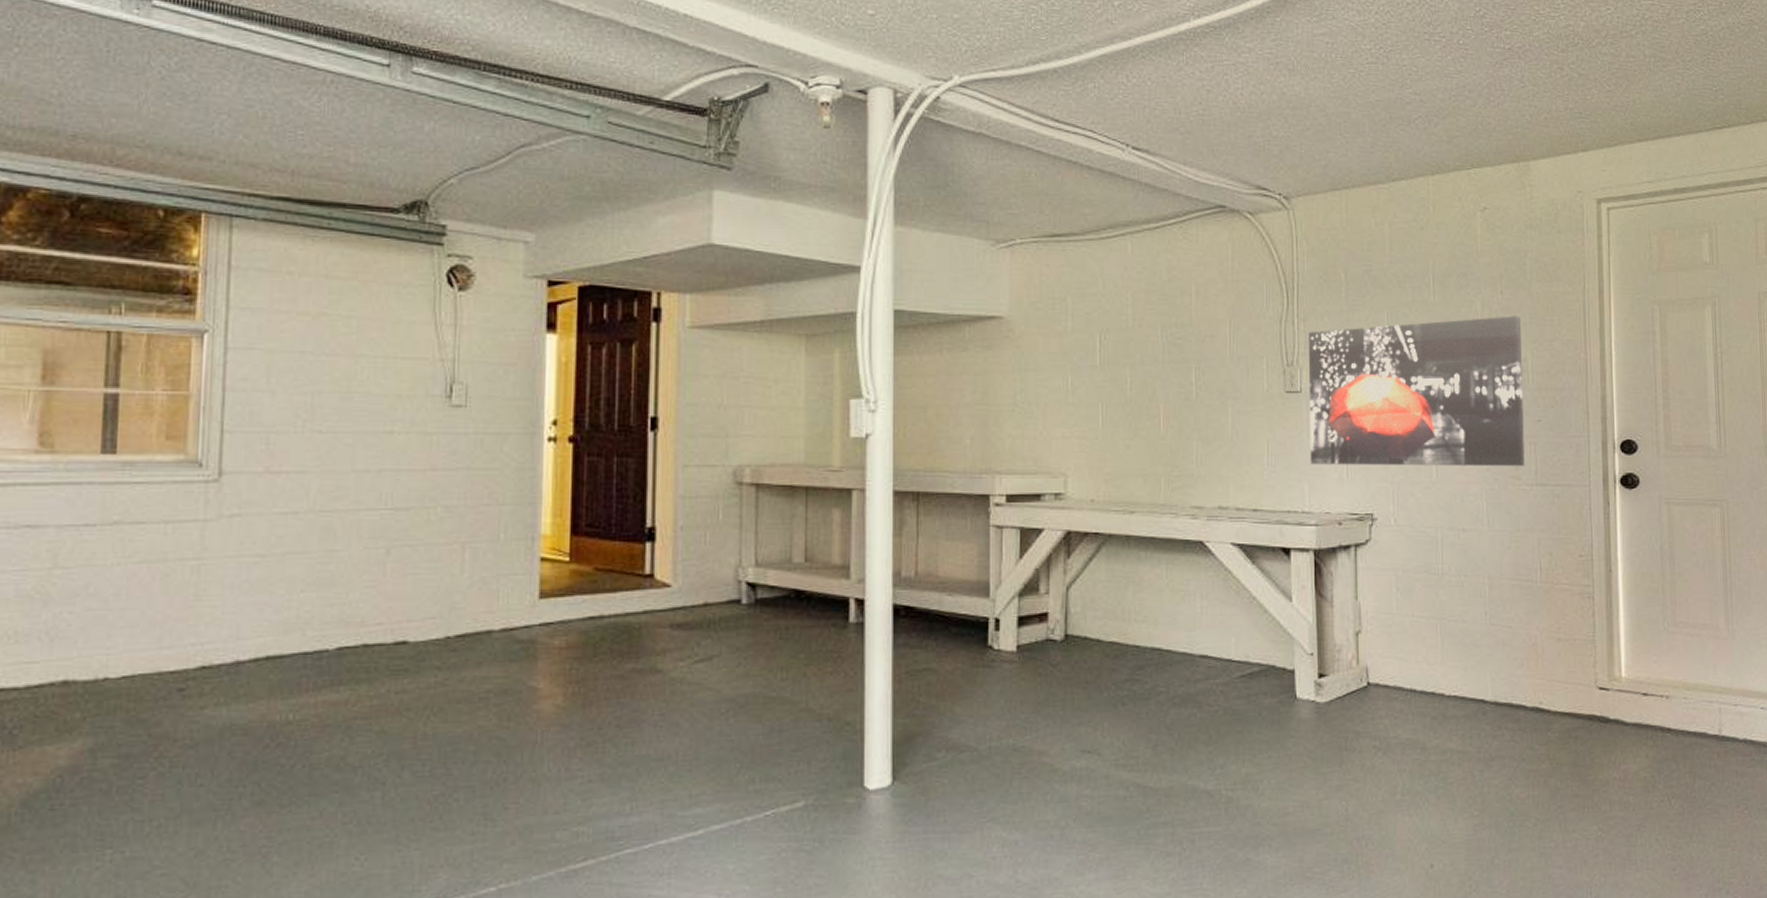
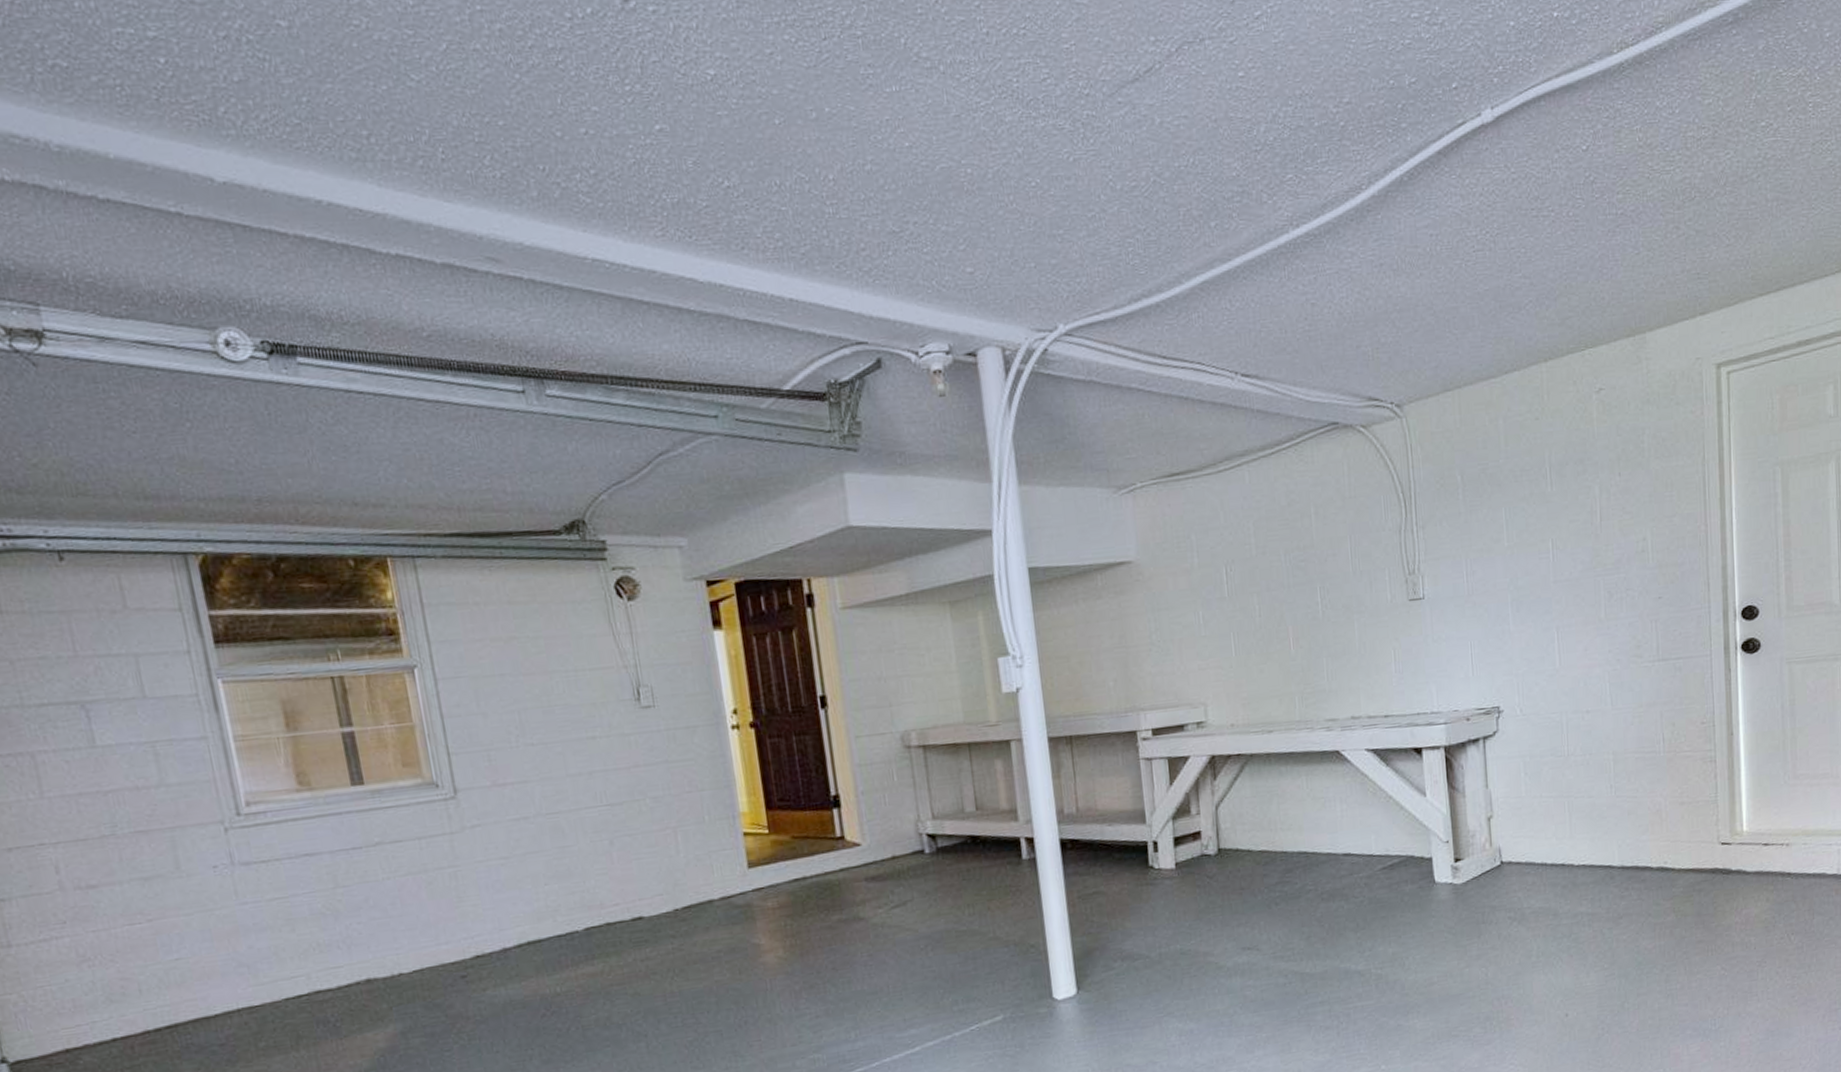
wall art: present [1308,315,1525,467] -> none [1428,496,1646,667]

